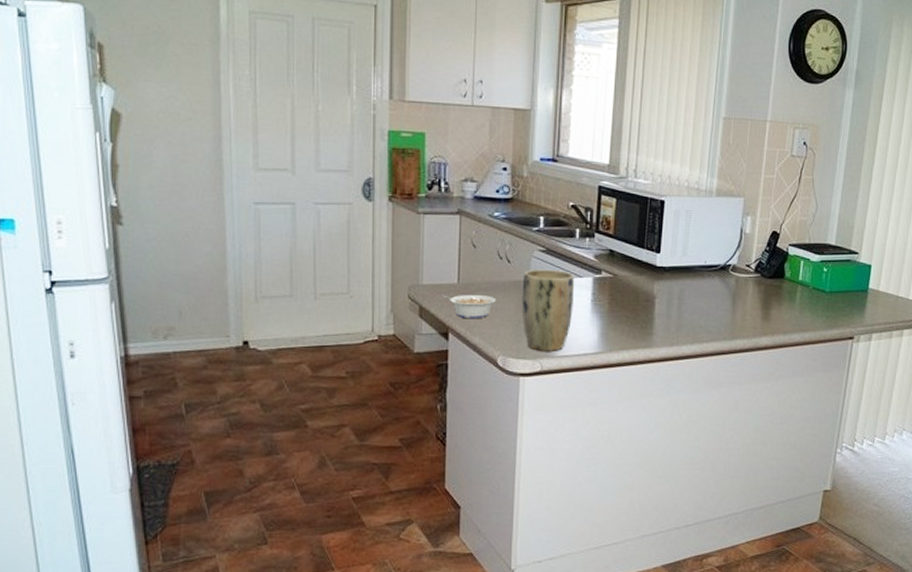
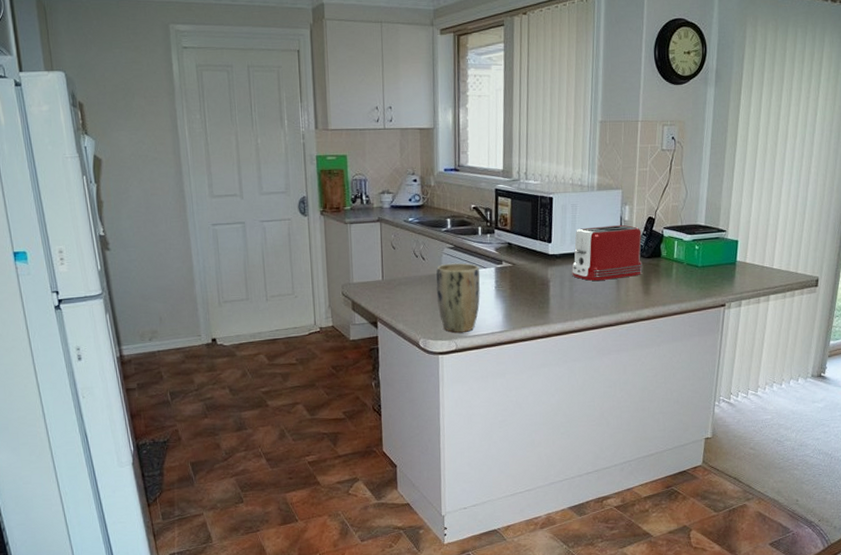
legume: present [440,293,496,319] -> none [368,288,415,310]
toaster: none [681,237,764,300] -> present [572,224,642,281]

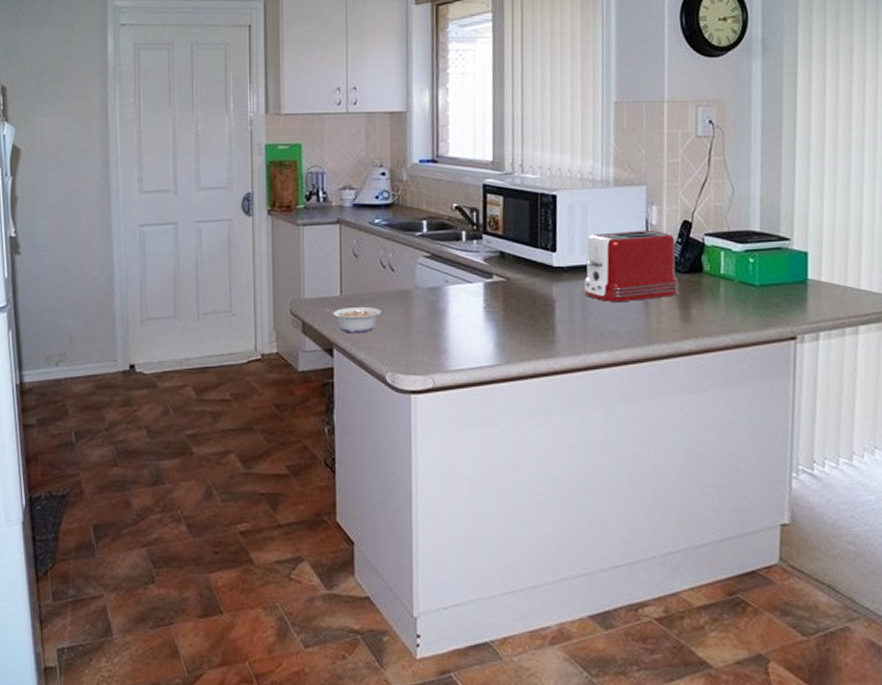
legume: none [368,288,415,310] -> present [323,306,381,334]
plant pot: present [436,263,480,333] -> none [408,275,465,365]

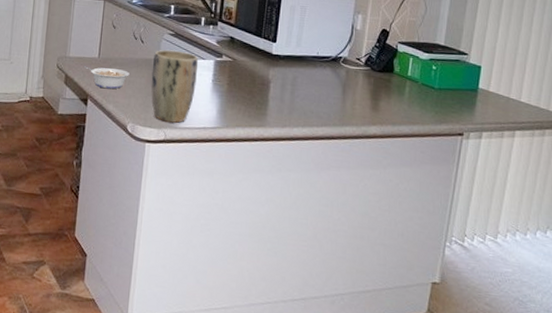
plant pot: none [408,275,465,365] -> present [151,49,198,123]
toaster: present [583,230,679,302] -> none [295,31,374,90]

